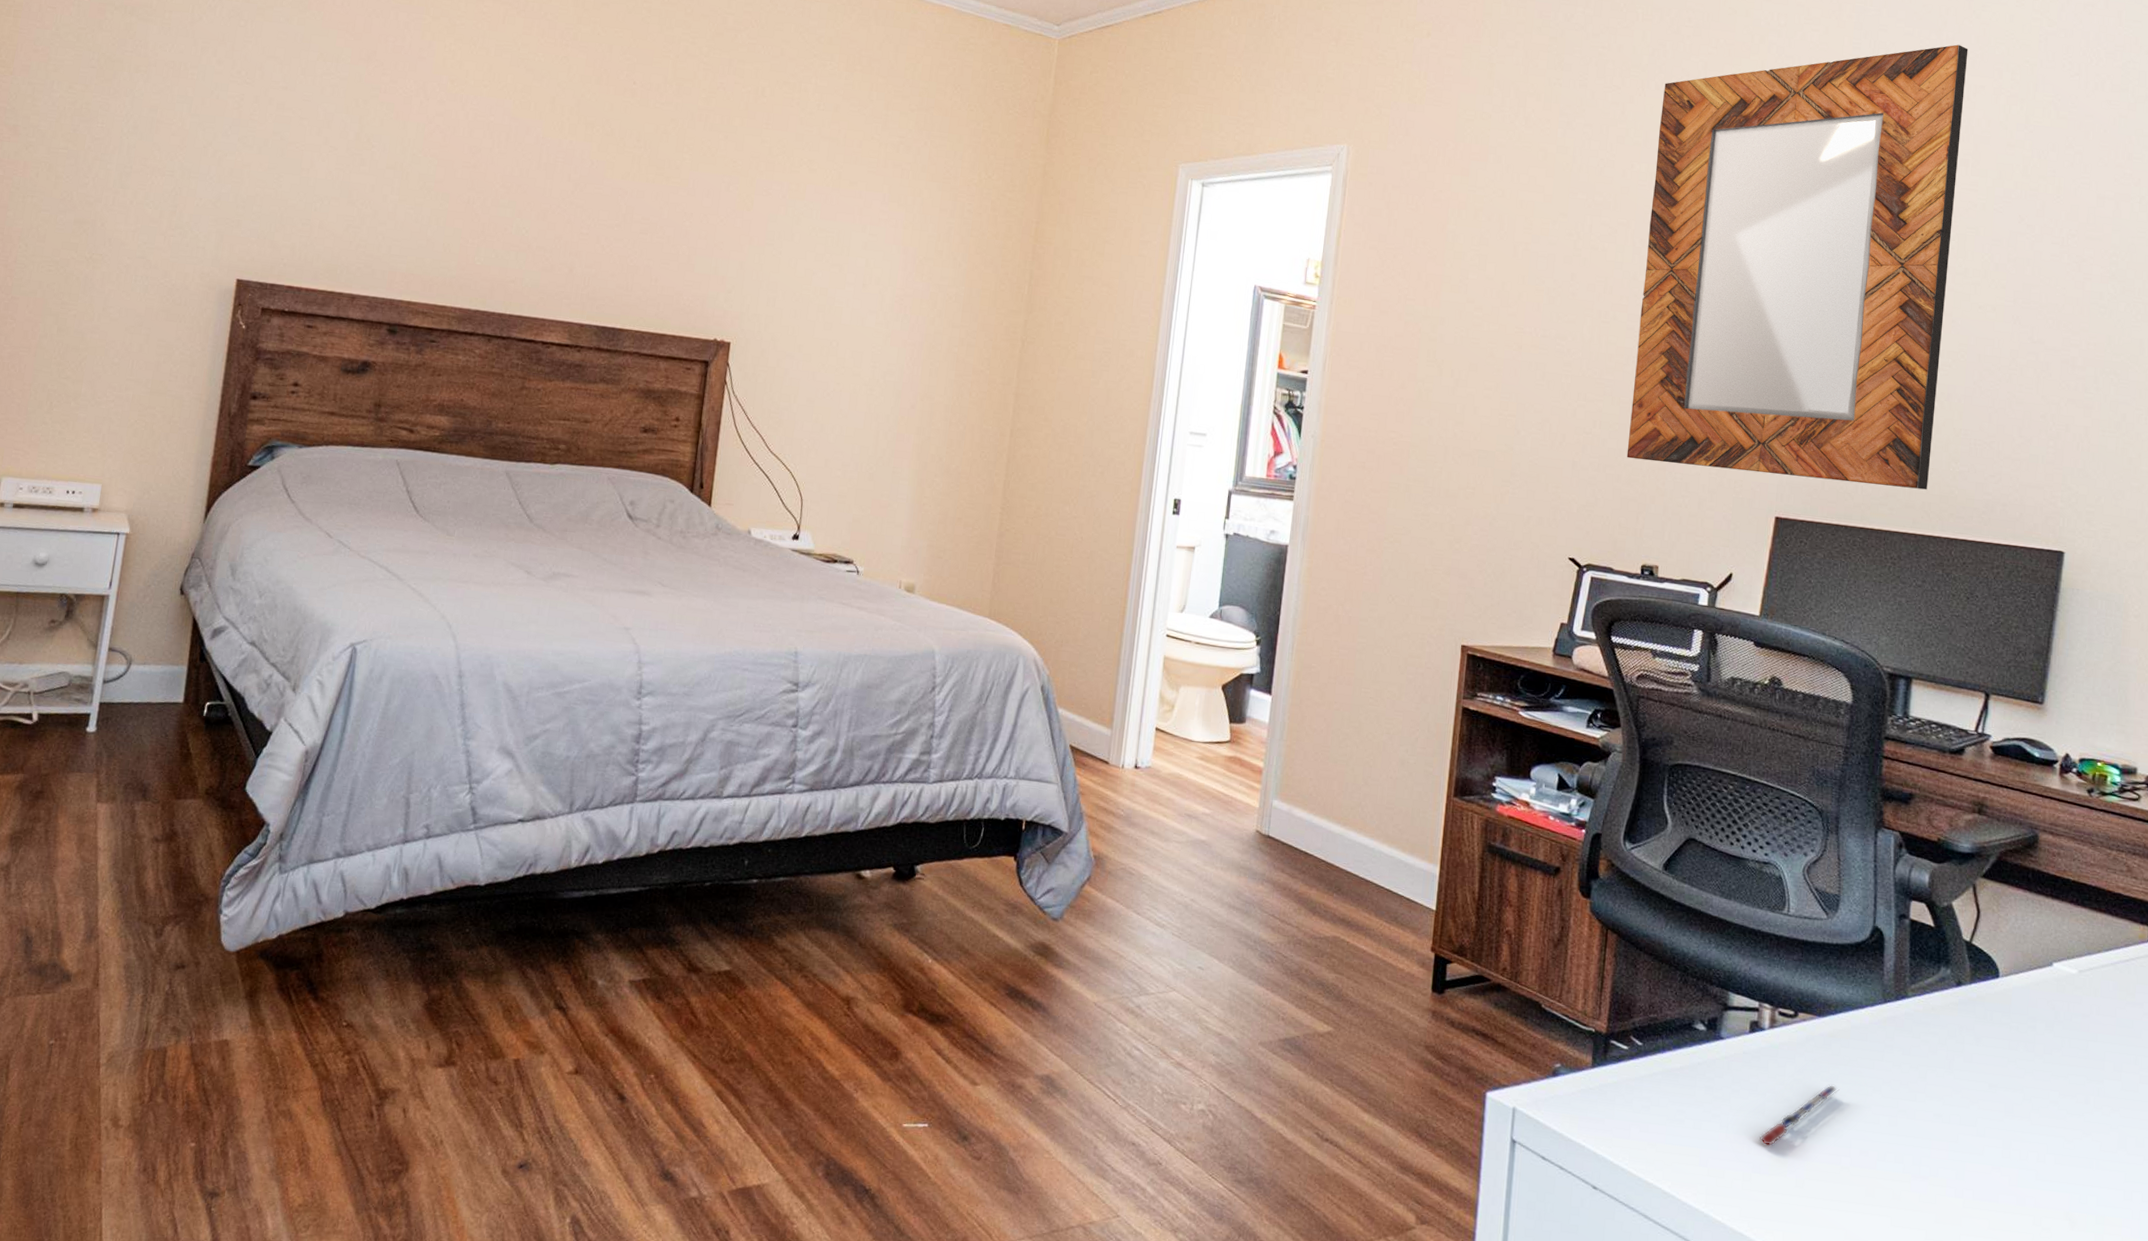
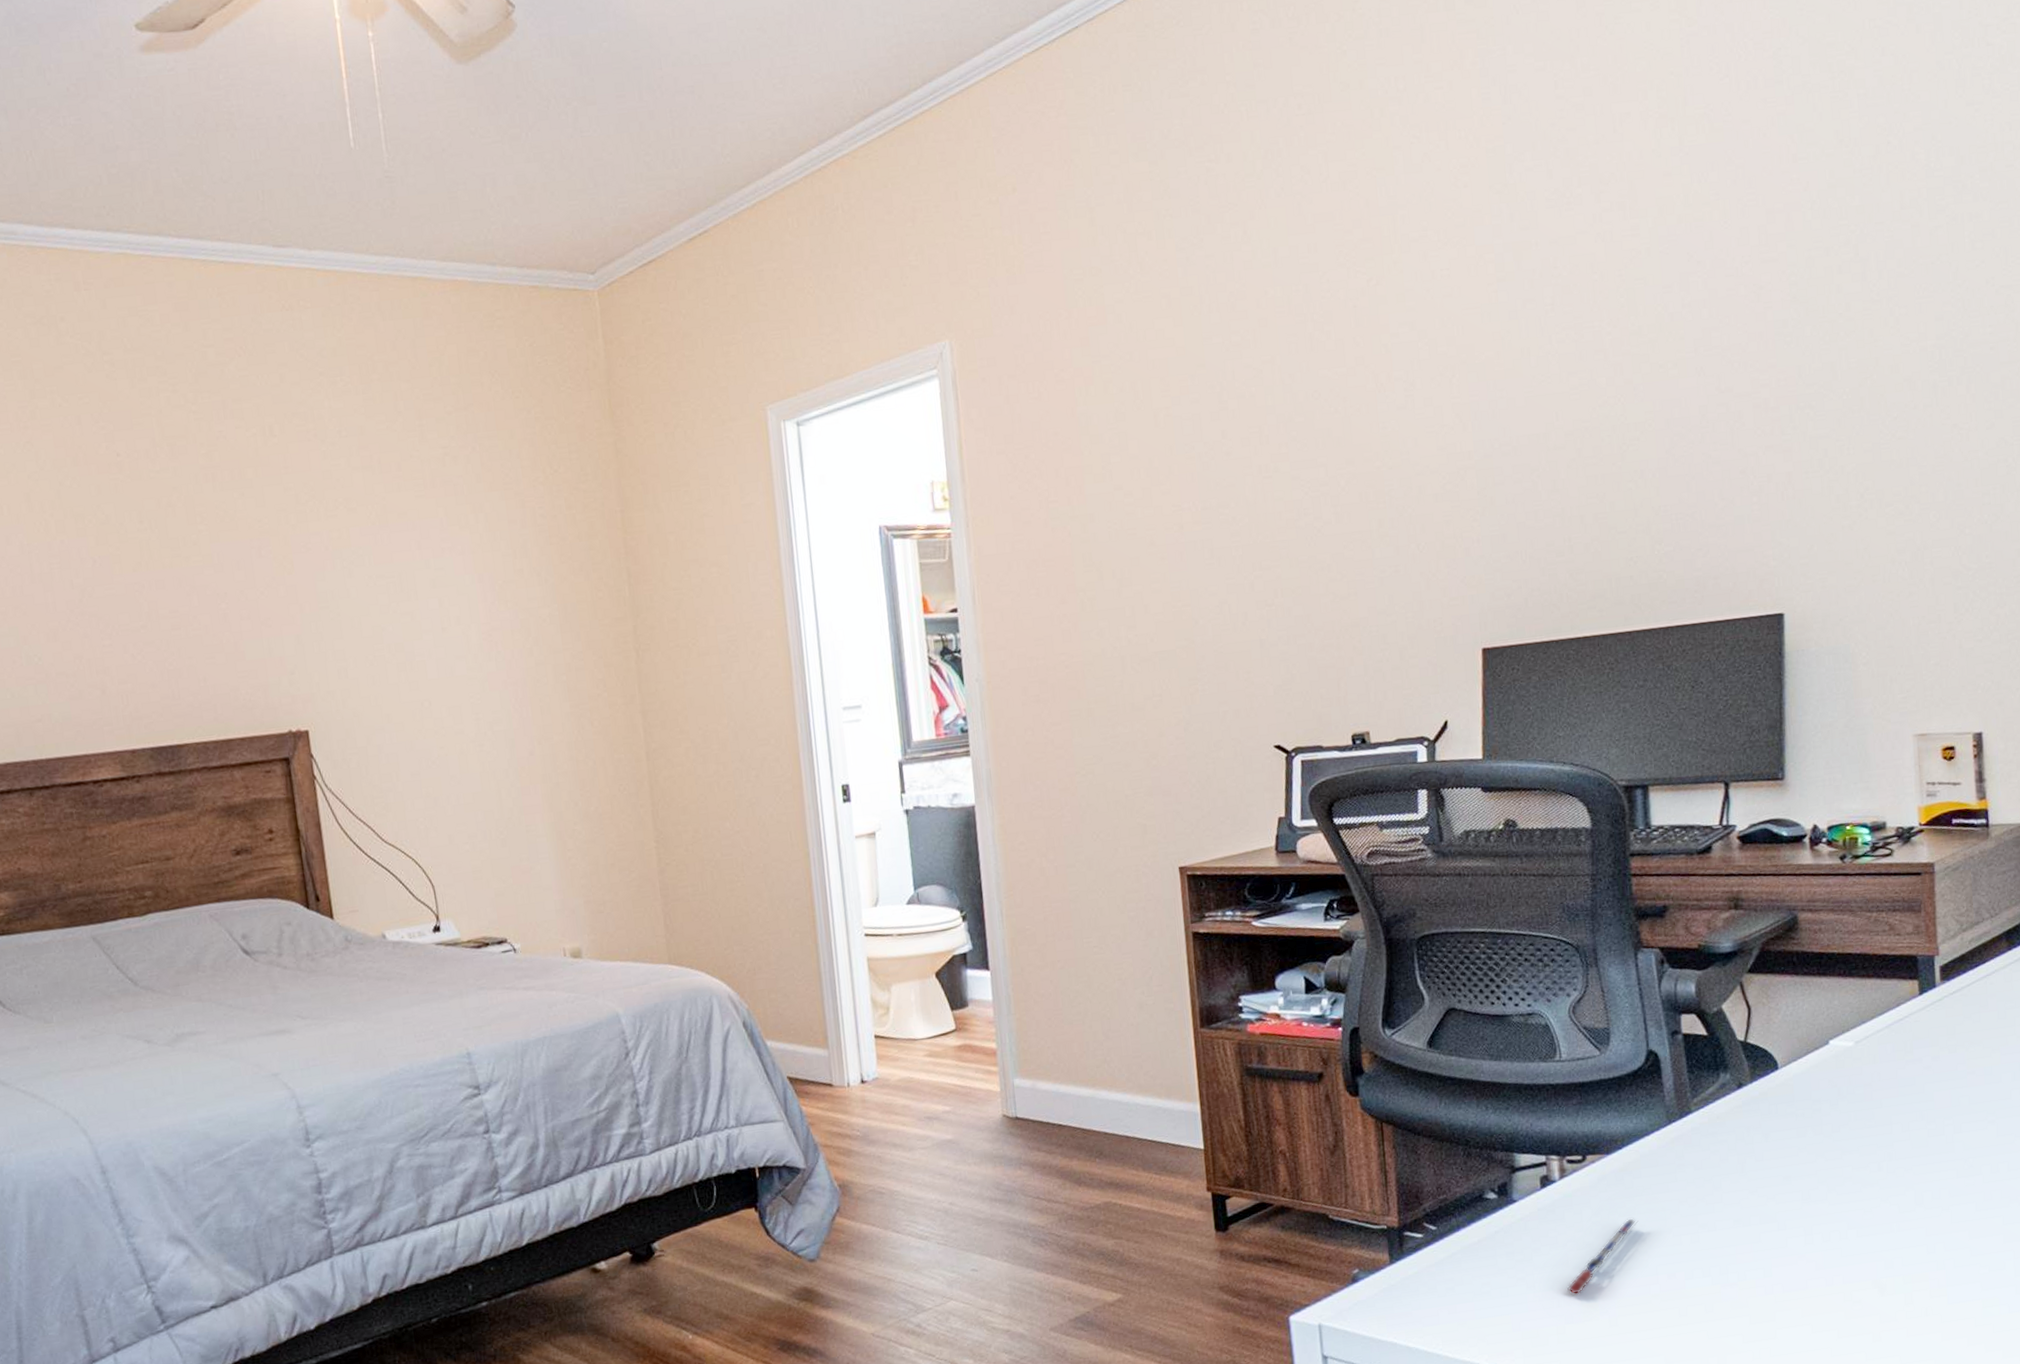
home mirror: present [1626,44,1969,490] -> none [1285,70,1635,623]

